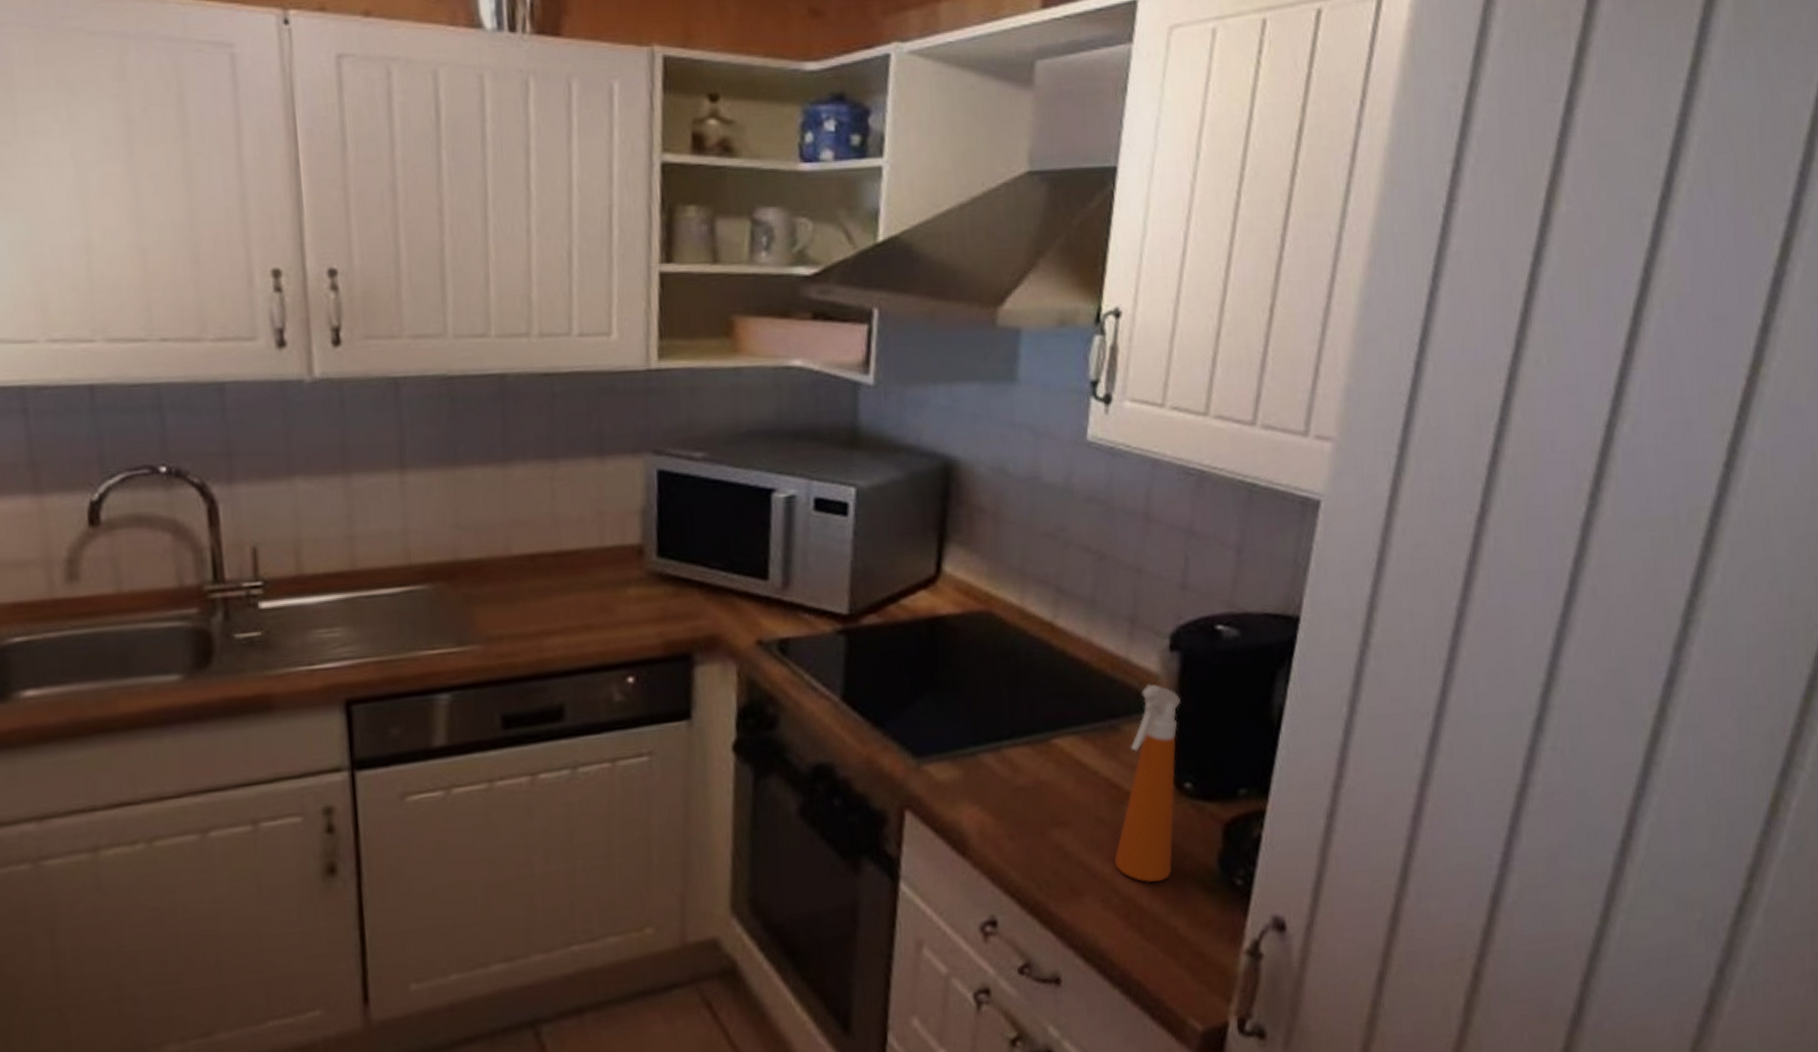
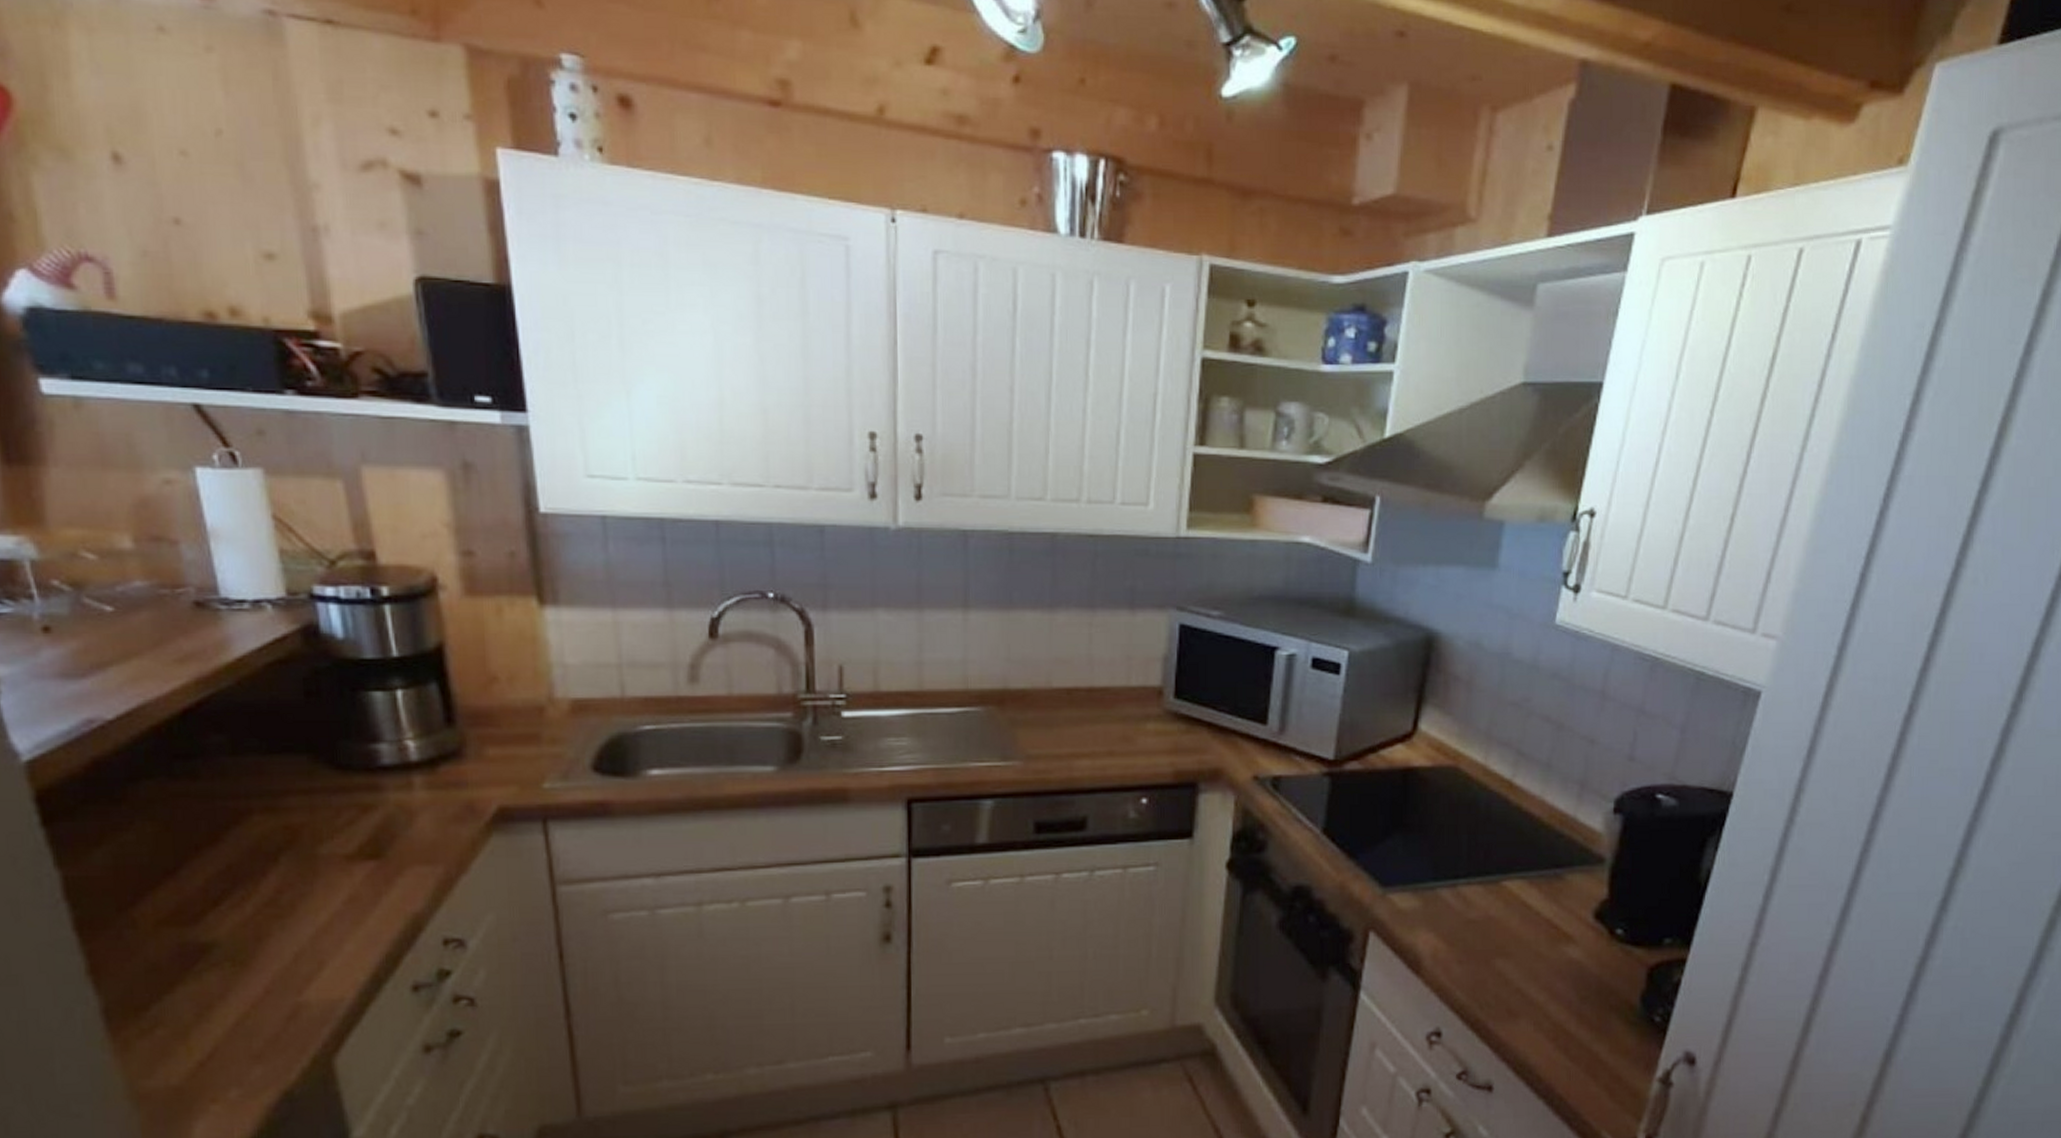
spray bottle: present [1115,684,1181,883] -> none [1549,840,1619,1013]

